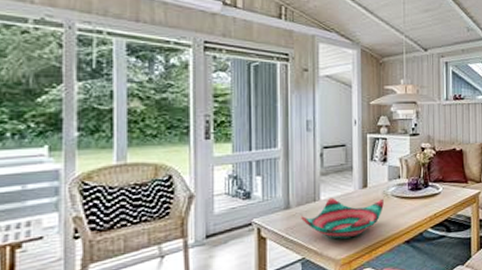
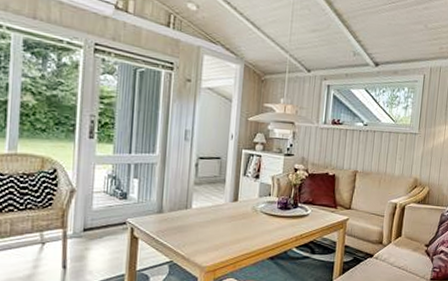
decorative bowl: present [301,198,384,239] -> none [172,207,253,248]

